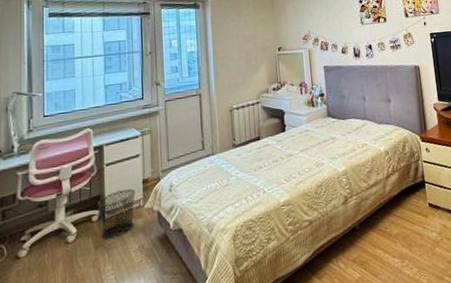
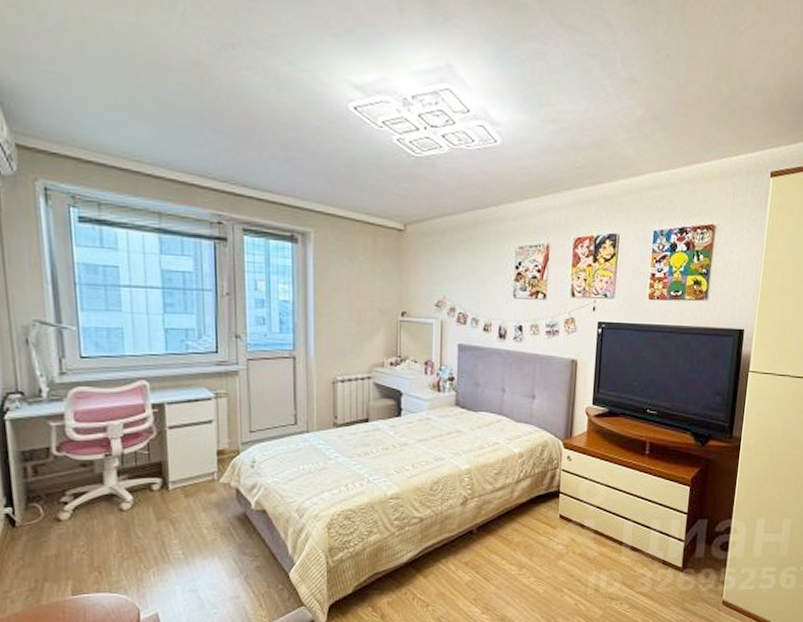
waste bin: present [98,188,136,239] -> none [159,458,208,511]

